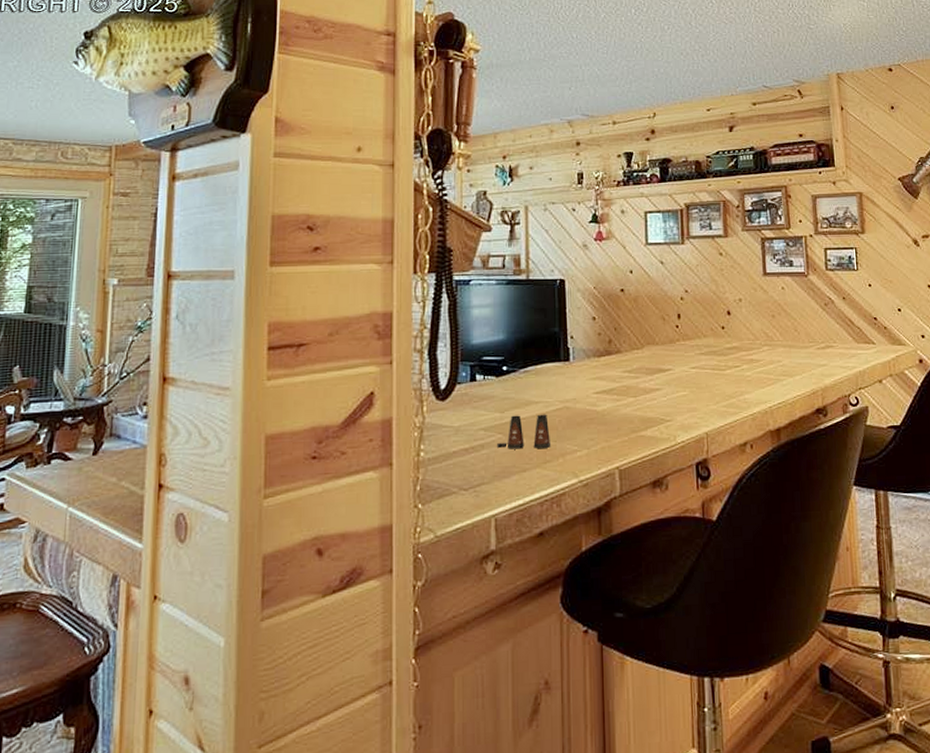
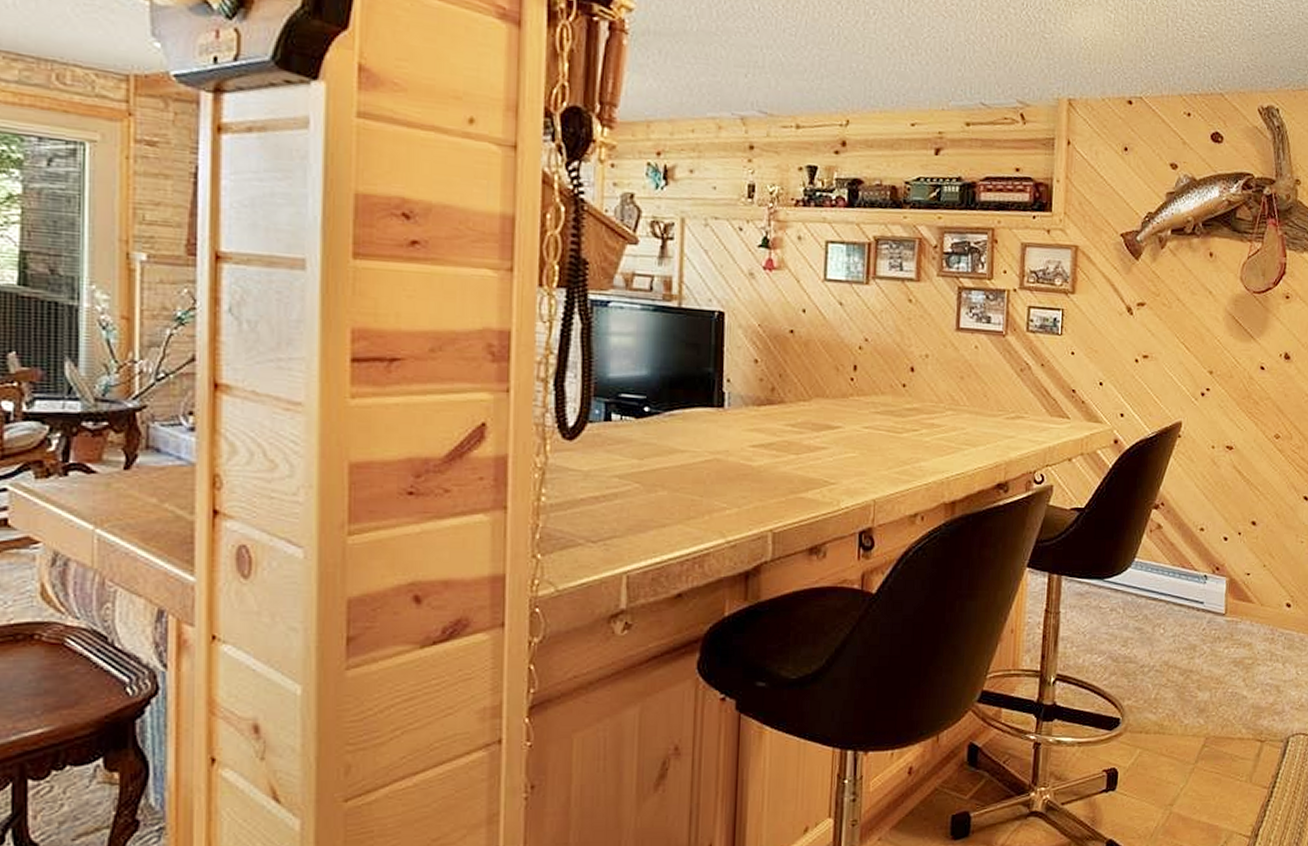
salt shaker: present [497,414,550,450] -> none [633,463,696,503]

